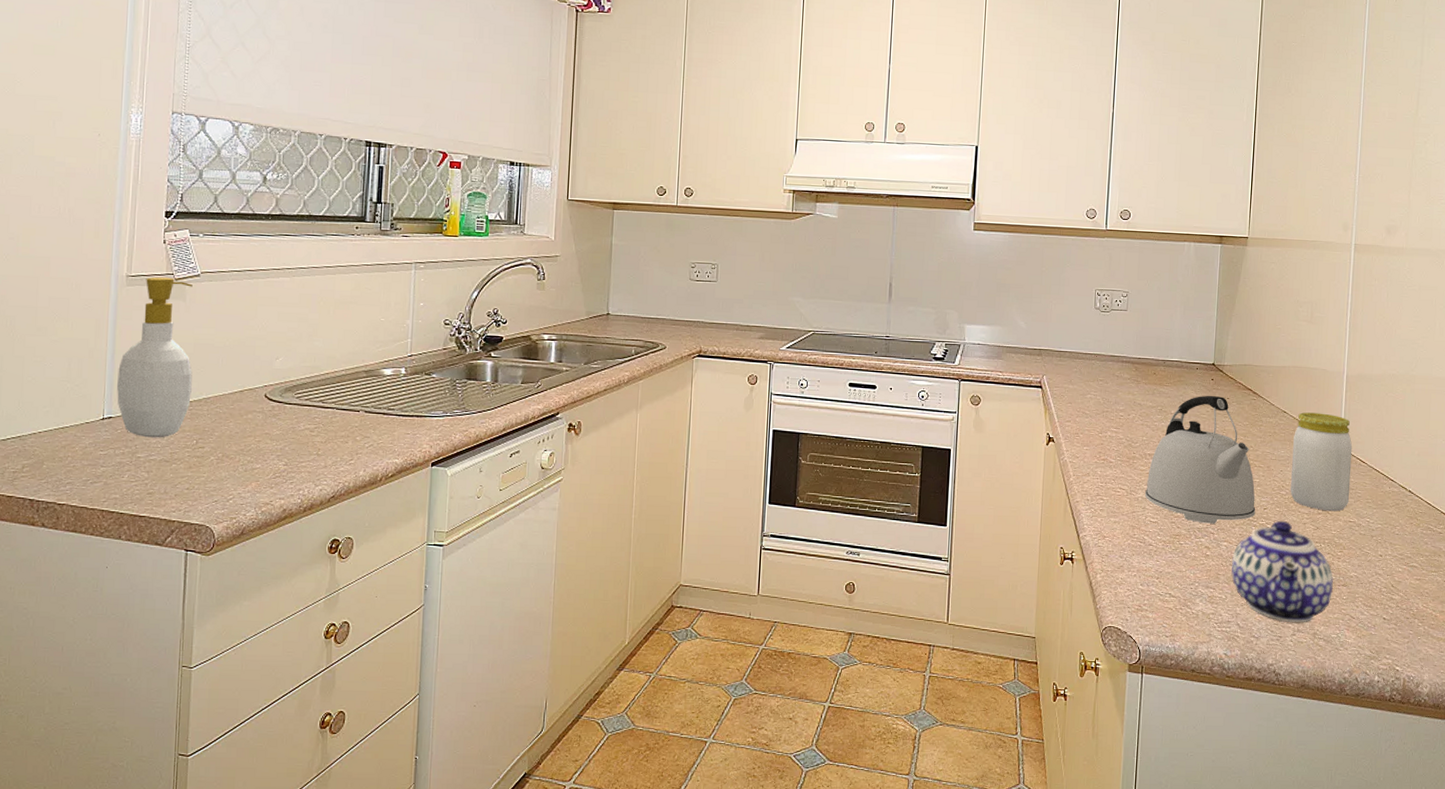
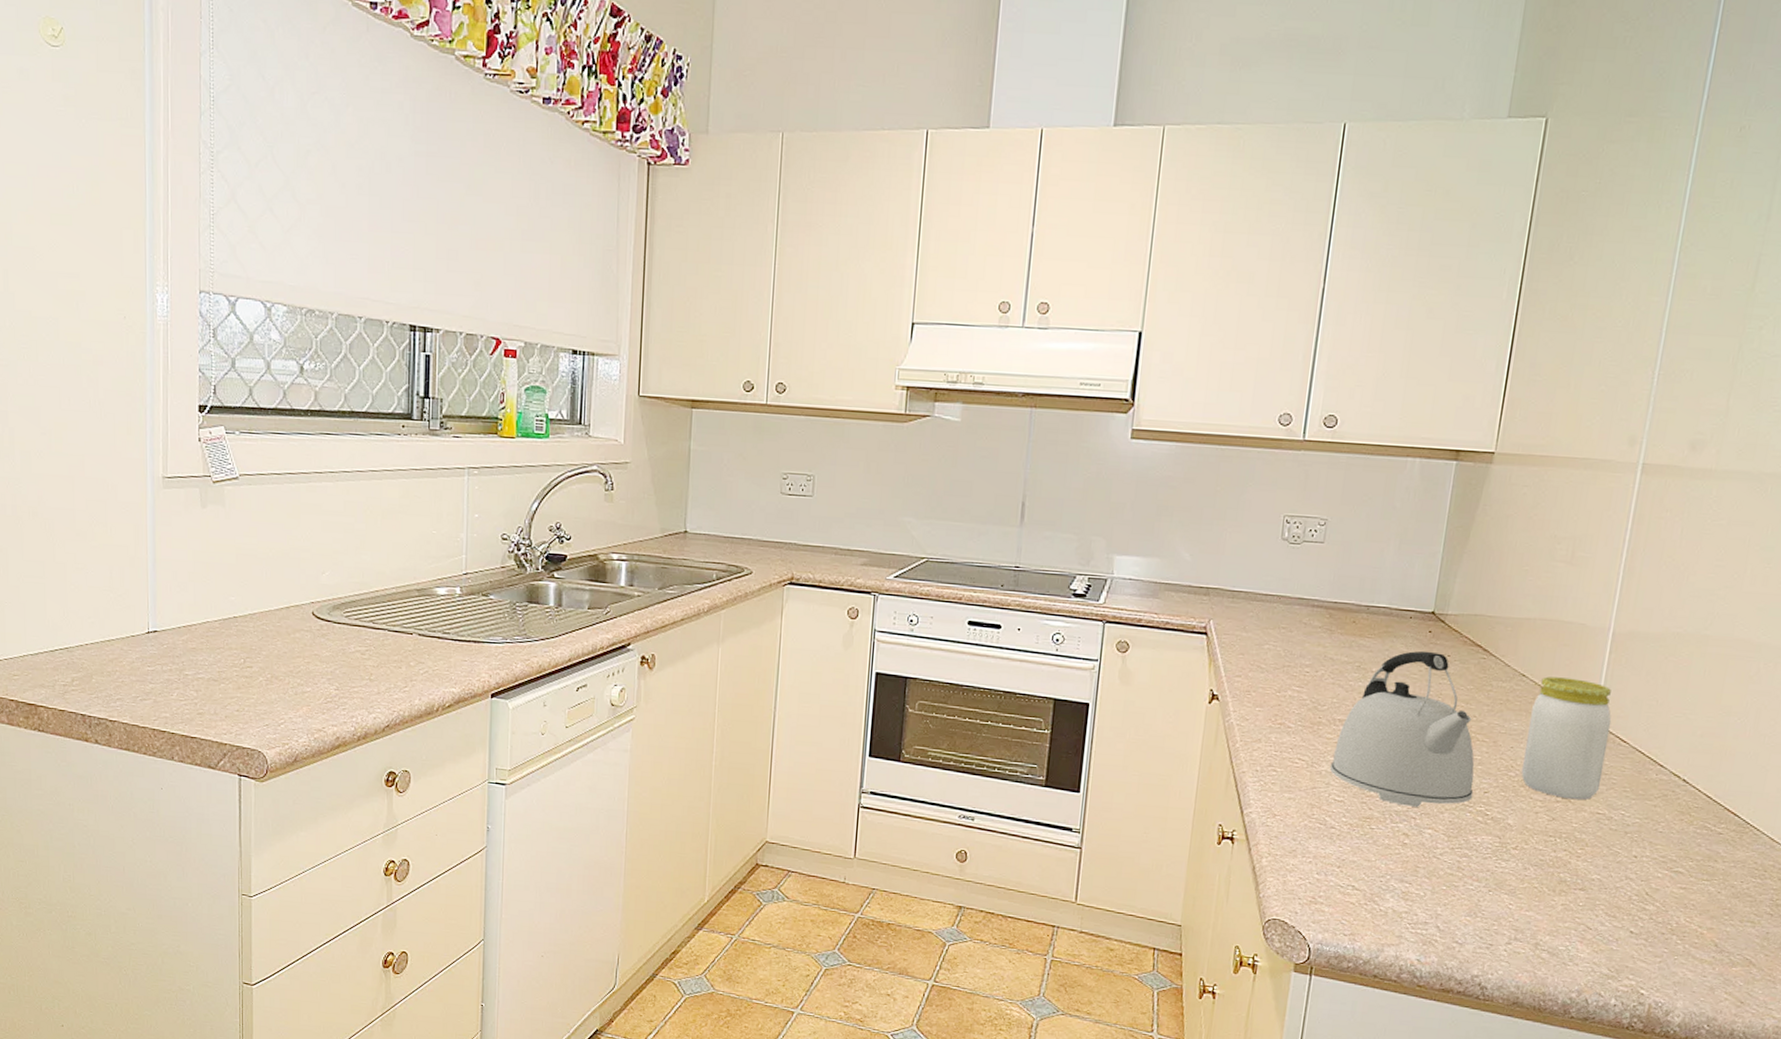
soap bottle: present [117,277,193,438] -> none [160,478,236,656]
teapot: present [1231,520,1334,623] -> none [1434,807,1569,931]

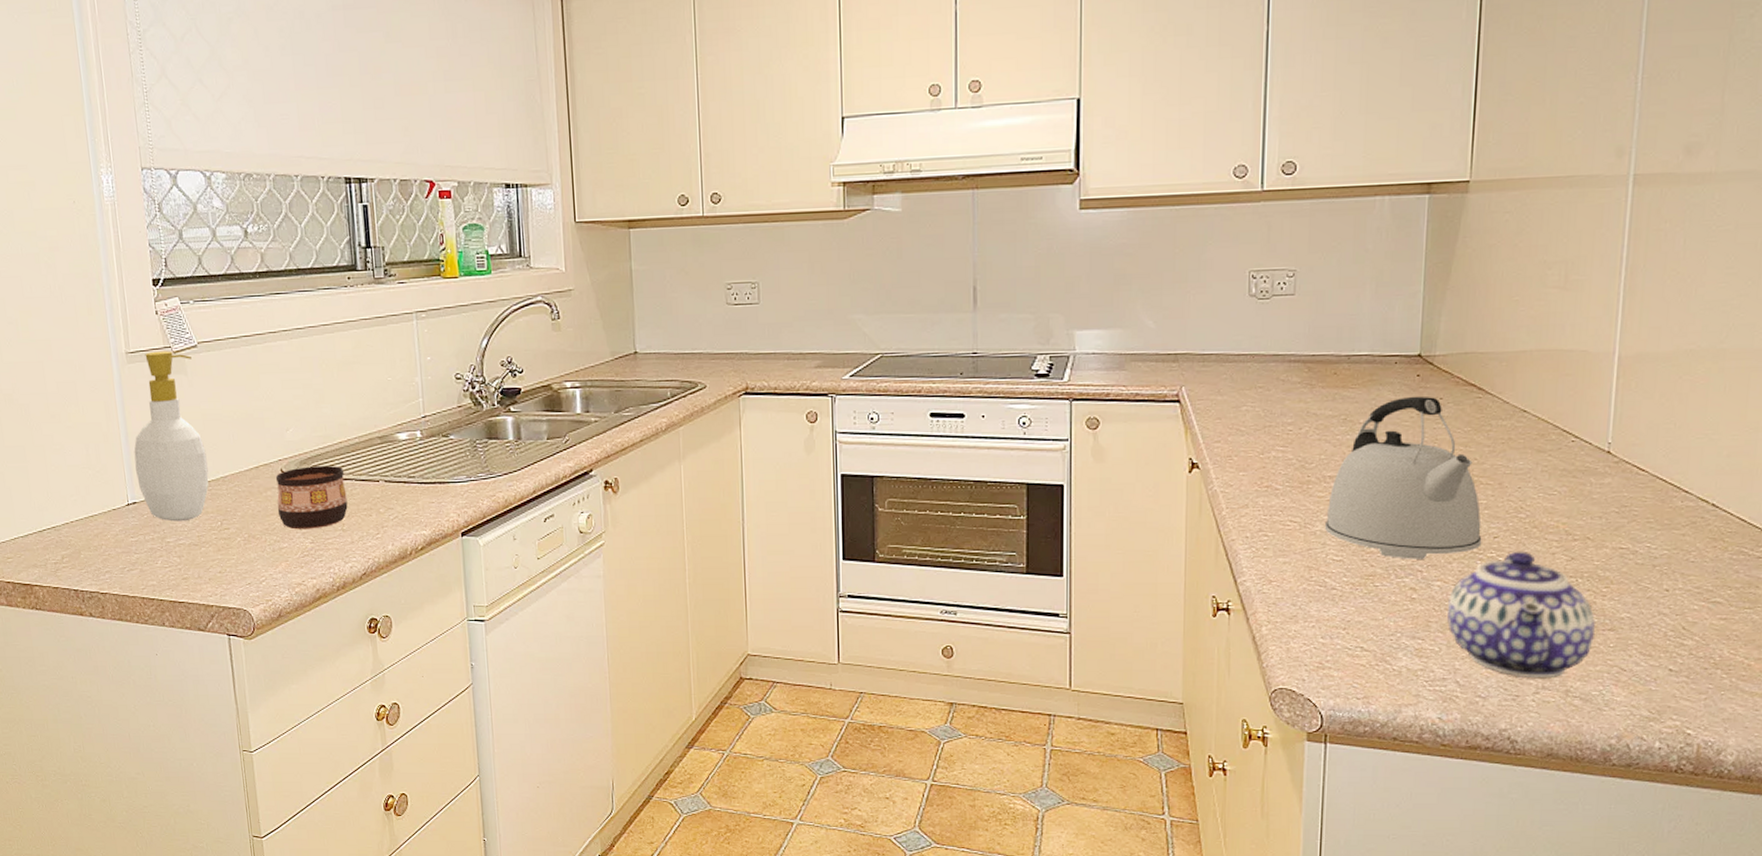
soap bottle: none [160,478,236,656] -> present [134,351,209,522]
cup: none [304,612,378,676] -> present [275,466,348,530]
teapot: none [1434,807,1569,931] -> present [1447,551,1597,679]
jar: present [1520,676,1612,800] -> none [1531,409,1627,537]

